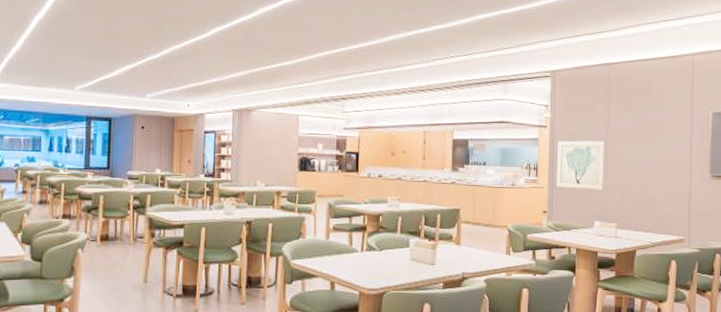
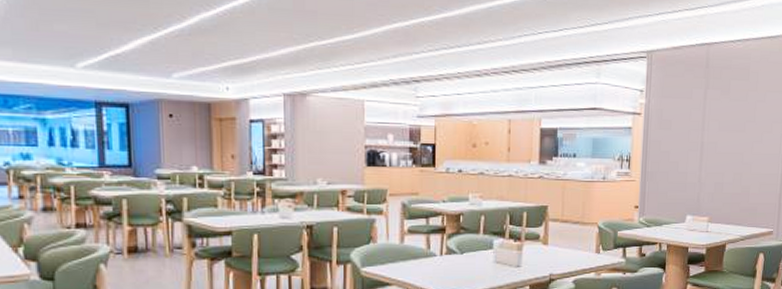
wall art: present [557,140,605,190] -> none [649,129,701,182]

